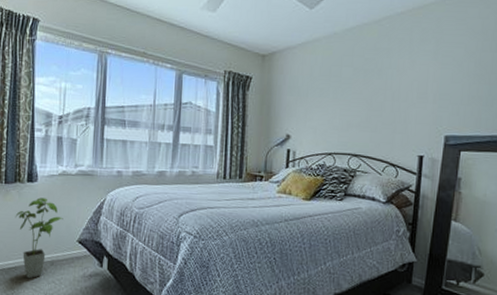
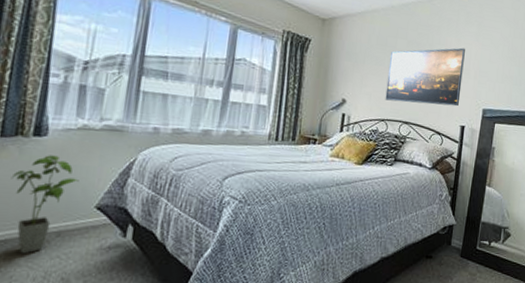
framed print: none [331,69,421,135] -> present [385,47,465,107]

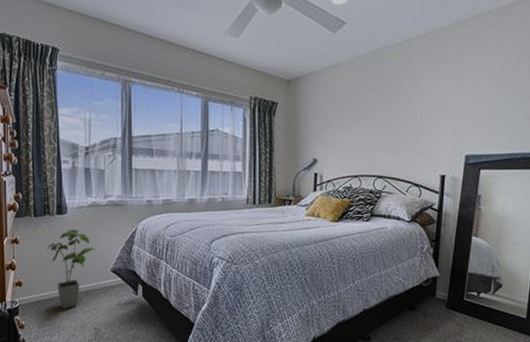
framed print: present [385,47,465,107] -> none [357,91,442,156]

